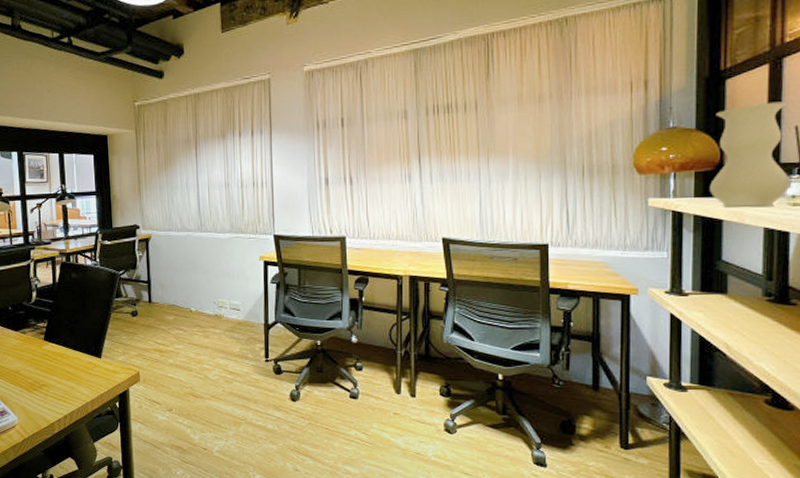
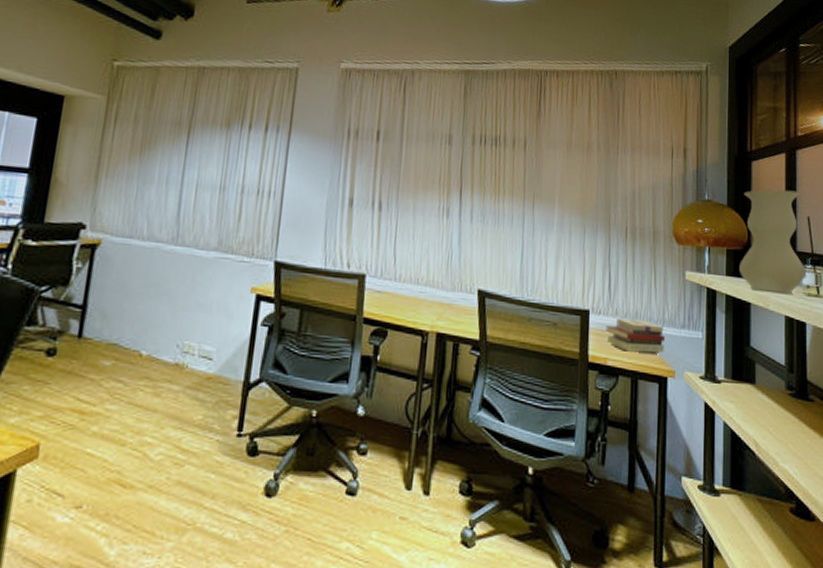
books: none [565,247,628,276] -> present [605,317,666,354]

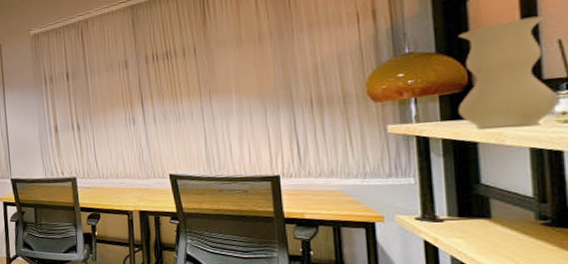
books: present [605,317,666,354] -> none [299,176,369,205]

